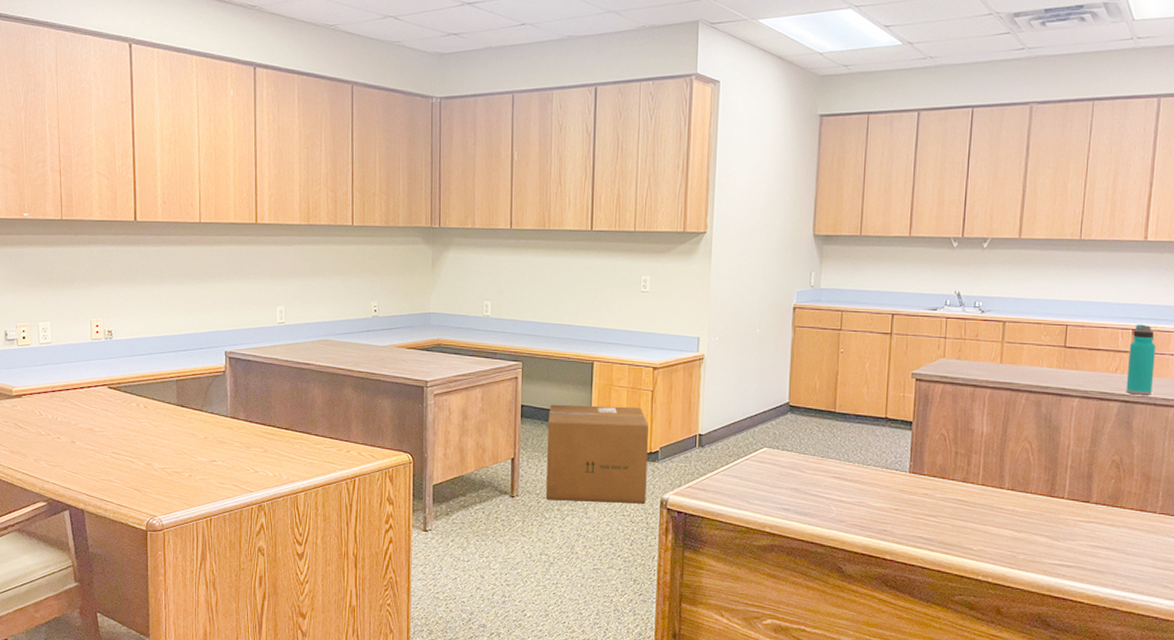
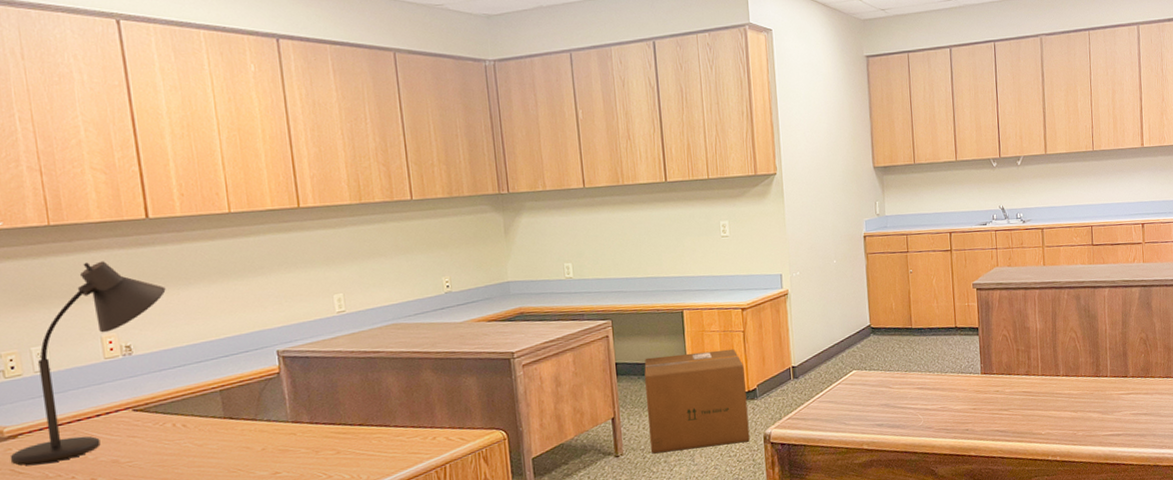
desk lamp: none [15,254,143,423] -> present [9,261,166,466]
water bottle: present [1126,324,1156,395] -> none [1141,218,1163,279]

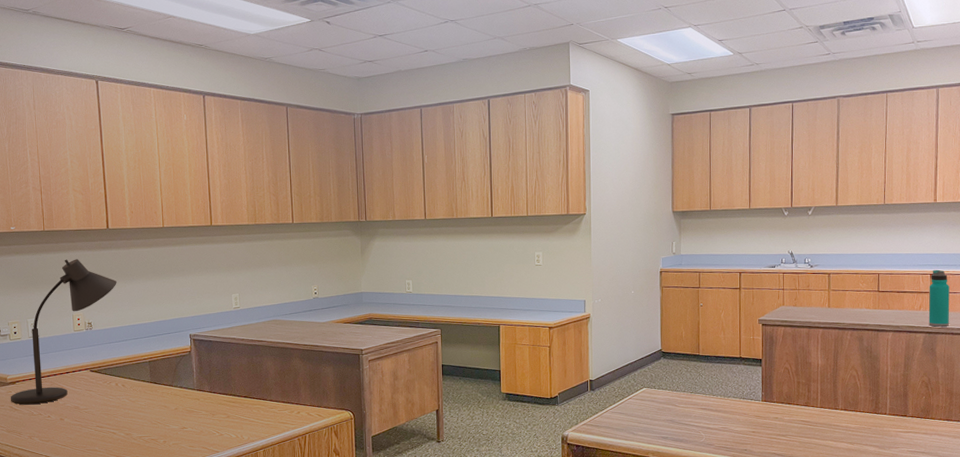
box: present [644,348,750,454] -> none [465,360,550,443]
water bottle: none [1141,218,1163,279] -> present [928,269,950,327]

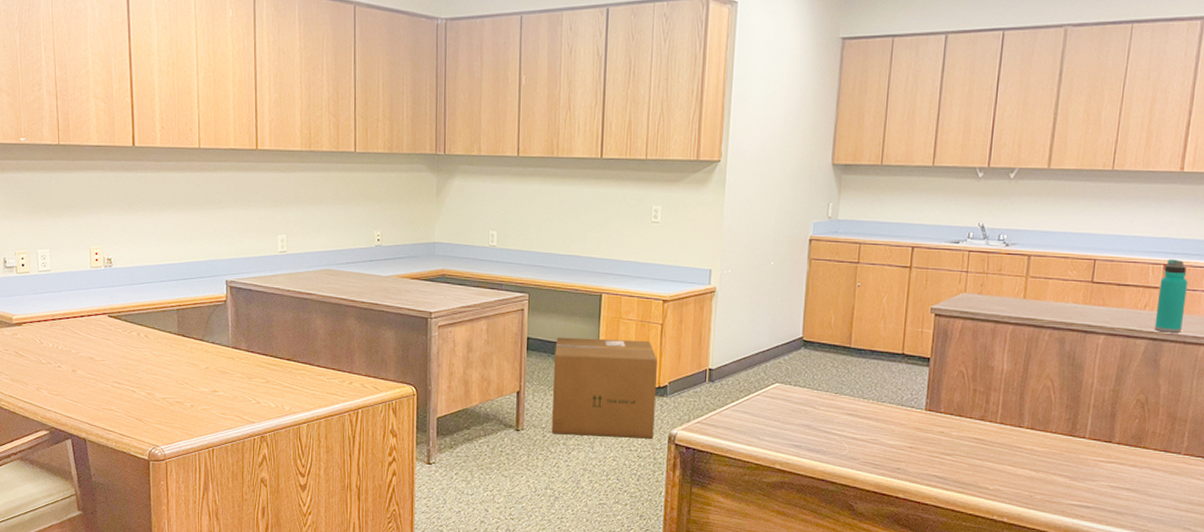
desk lamp: present [10,259,117,405] -> none [15,180,143,352]
box: none [465,360,550,443] -> present [552,337,657,439]

